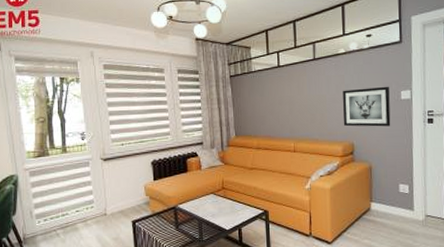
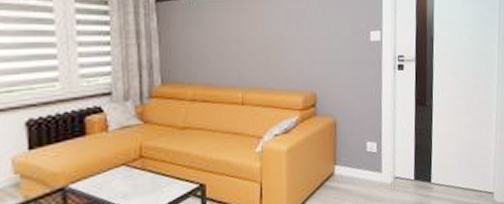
wall art: present [343,86,391,127] -> none [304,24,359,73]

